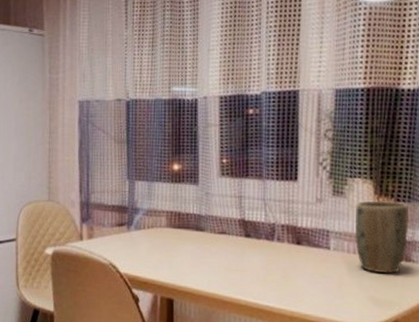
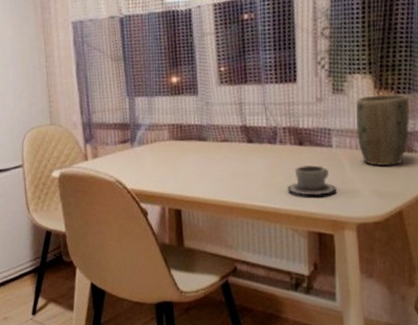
cup: none [283,265,332,297] -> present [288,165,336,196]

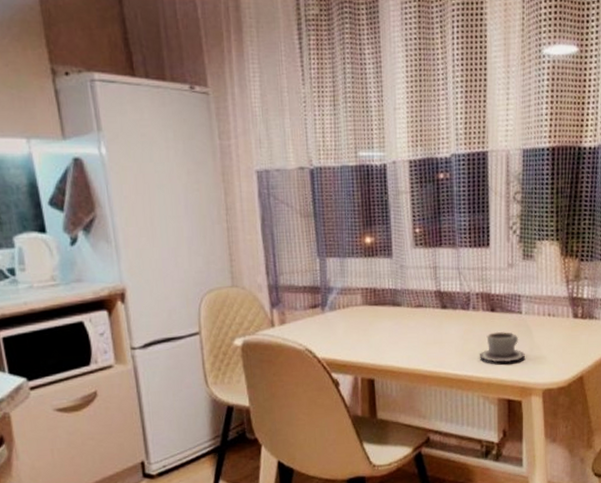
plant pot: present [355,94,410,166] -> none [543,261,592,332]

